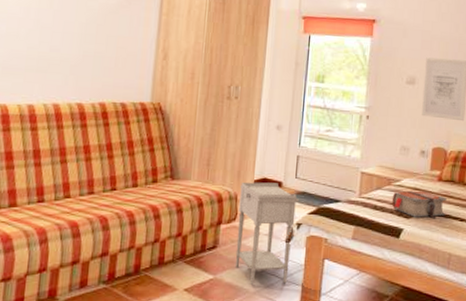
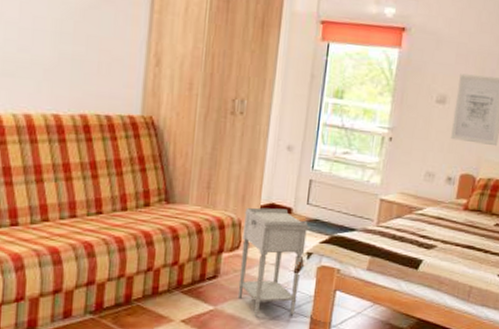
bible: present [391,190,447,219] -> none [412,220,472,250]

